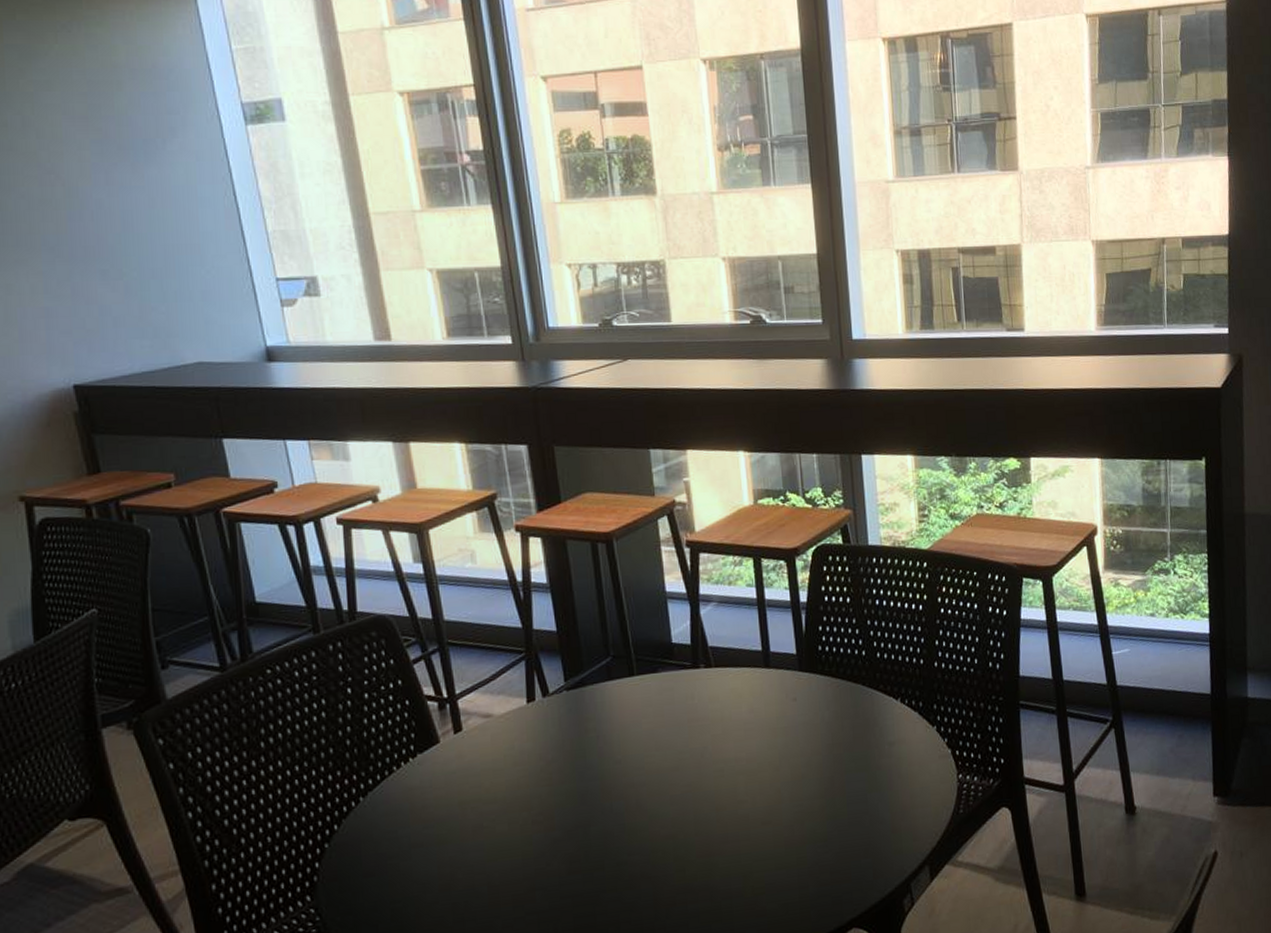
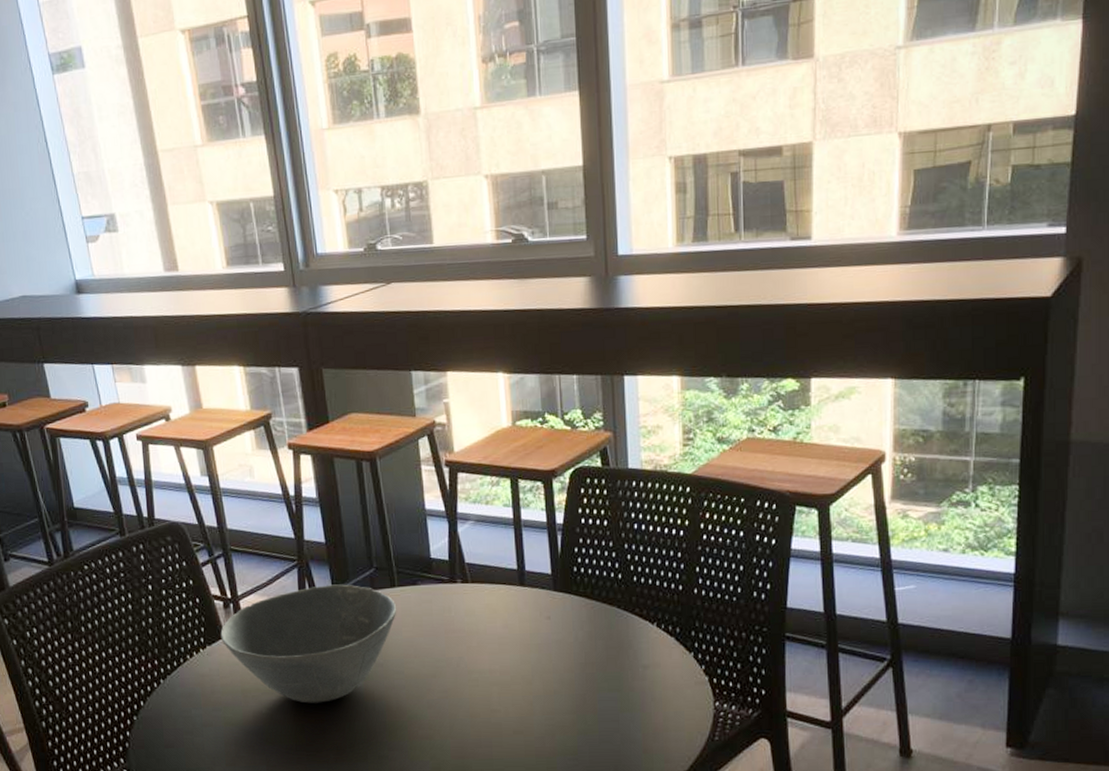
bowl: none [434,675,636,811] -> present [220,584,397,703]

